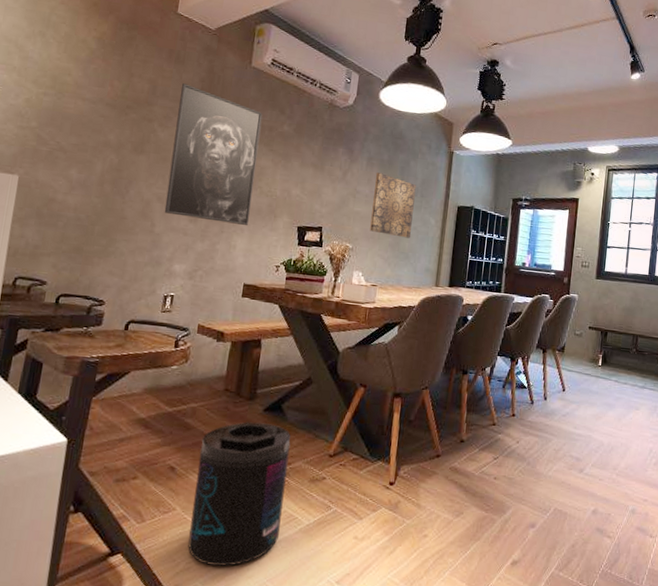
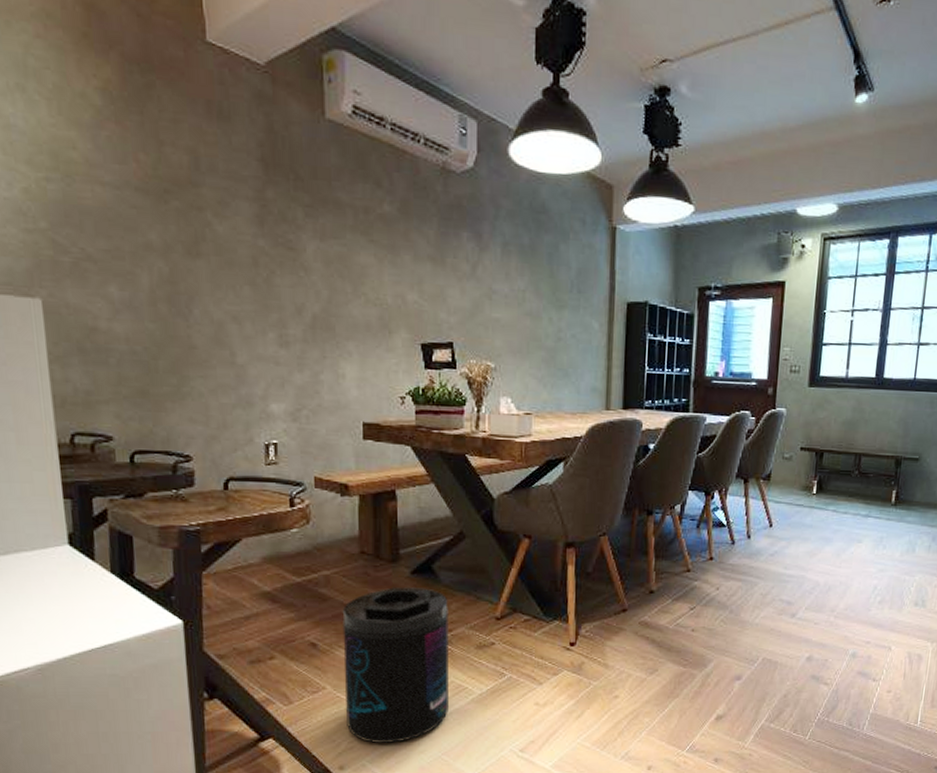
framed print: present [164,83,263,226] -> none [233,151,356,348]
wall art: present [370,172,416,238] -> none [515,263,570,350]

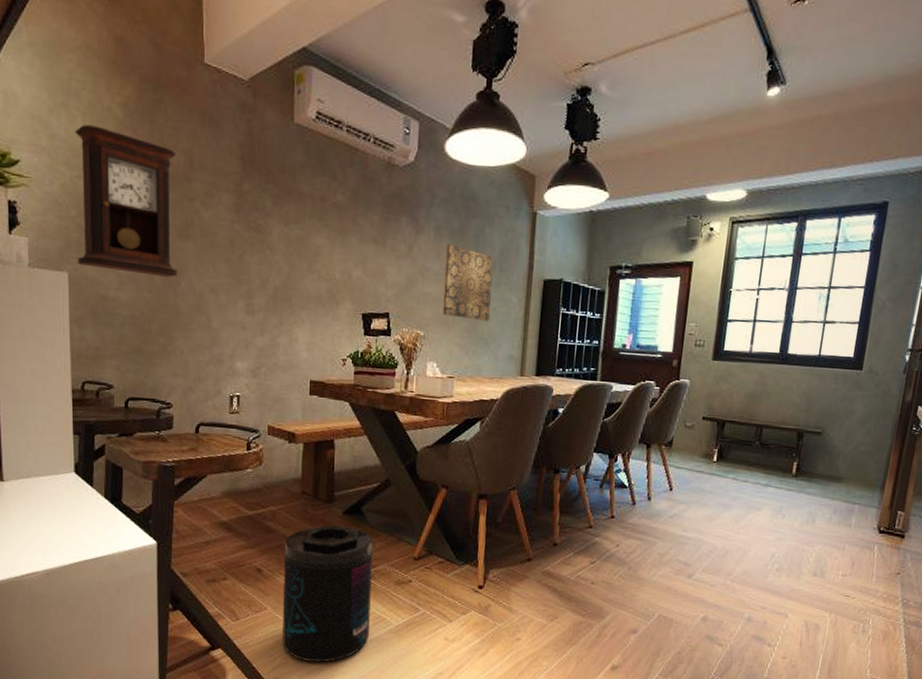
pendulum clock: none [37,113,189,304] -> present [74,125,178,277]
wall art: none [515,263,570,350] -> present [442,244,494,321]

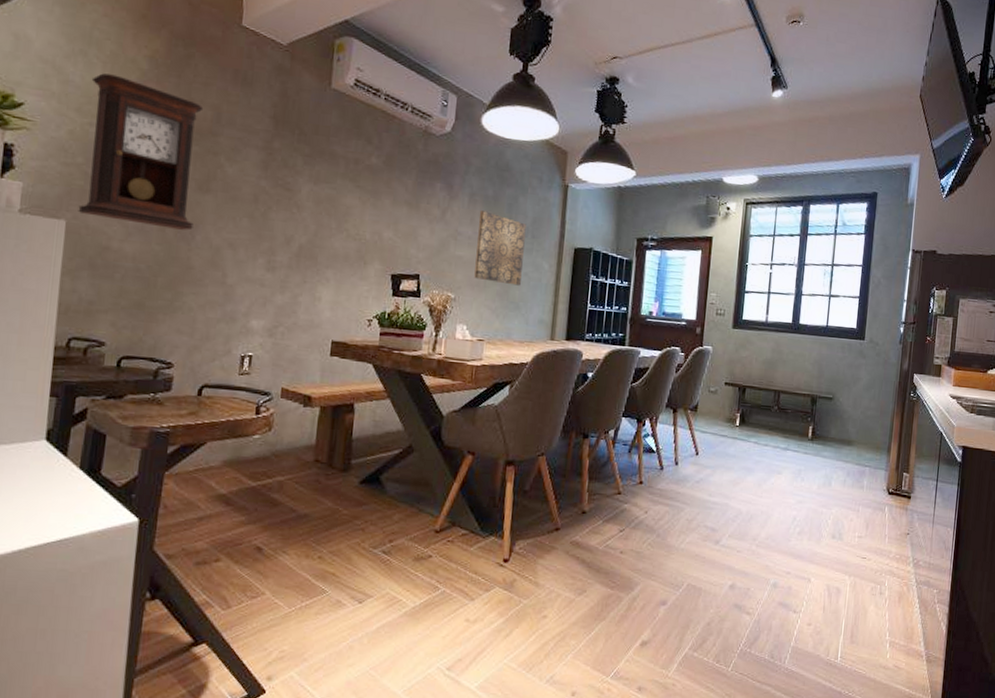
supplement container: present [282,525,373,663] -> none [280,496,391,654]

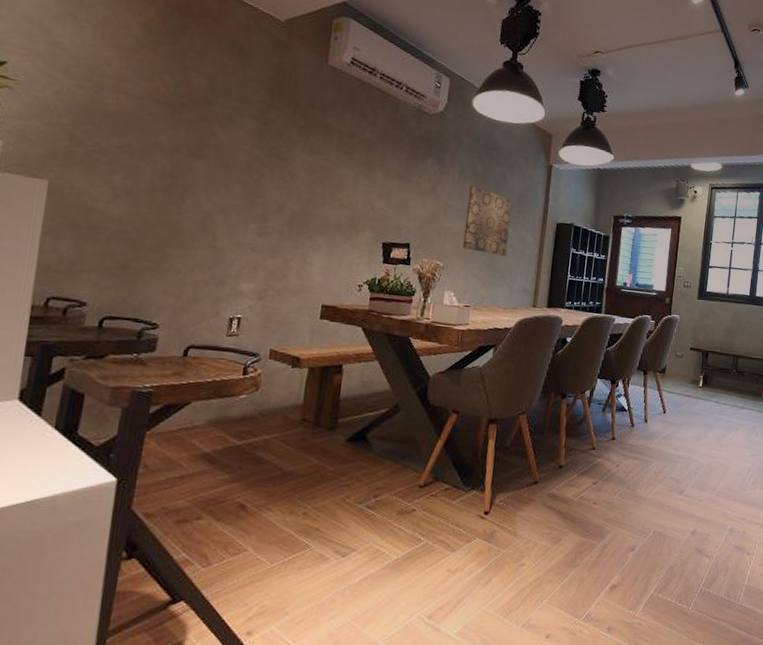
pendulum clock: present [78,73,204,231] -> none [62,37,198,195]

